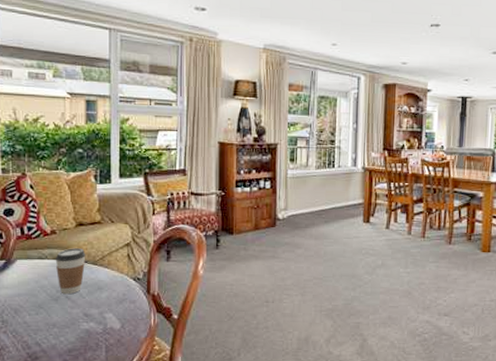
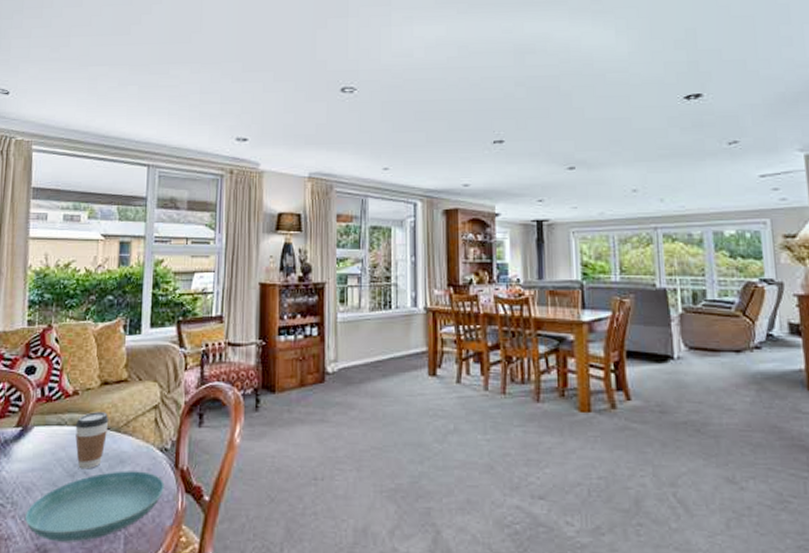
saucer: none [15,295,138,351] -> present [24,470,165,542]

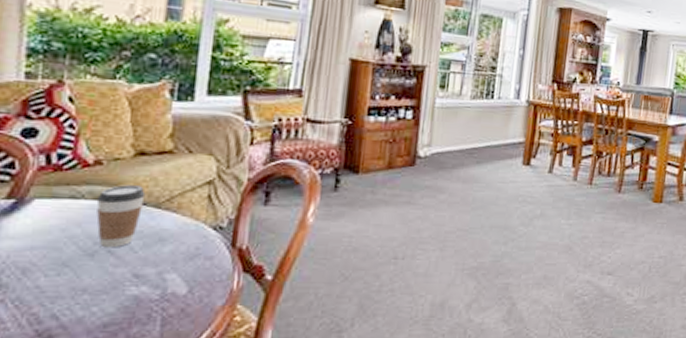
saucer: present [24,470,165,542] -> none [19,249,217,326]

